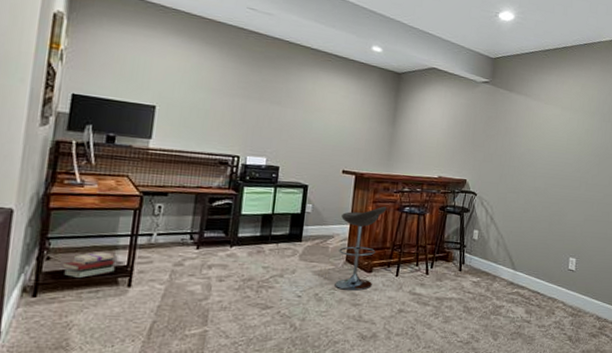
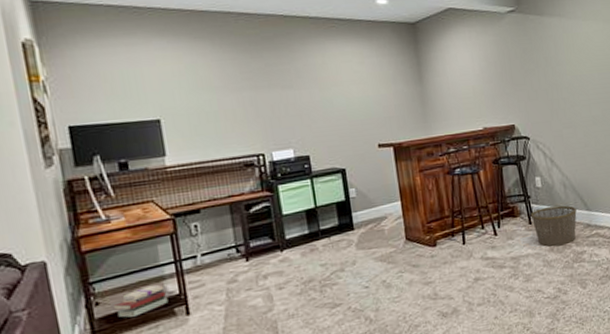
bar stool: present [335,206,387,291] -> none [389,172,440,271]
basket: none [462,257,504,297] -> present [530,205,577,247]

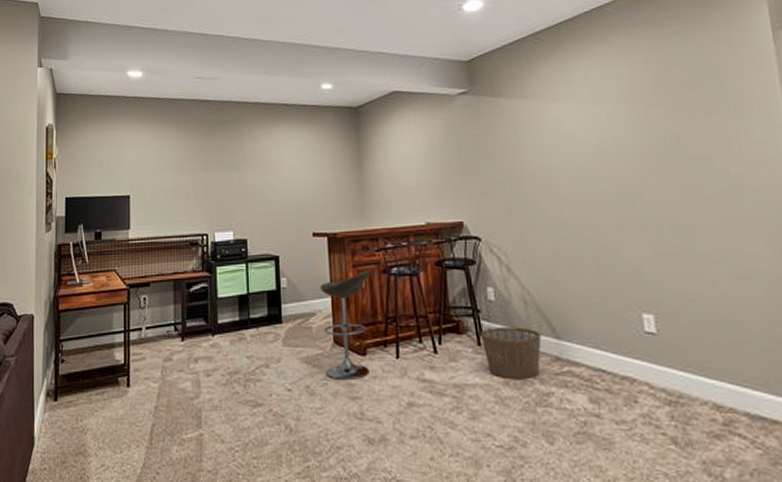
books: present [113,284,169,318] -> none [73,351,115,380]
bar stool: none [389,172,440,271] -> present [320,269,371,380]

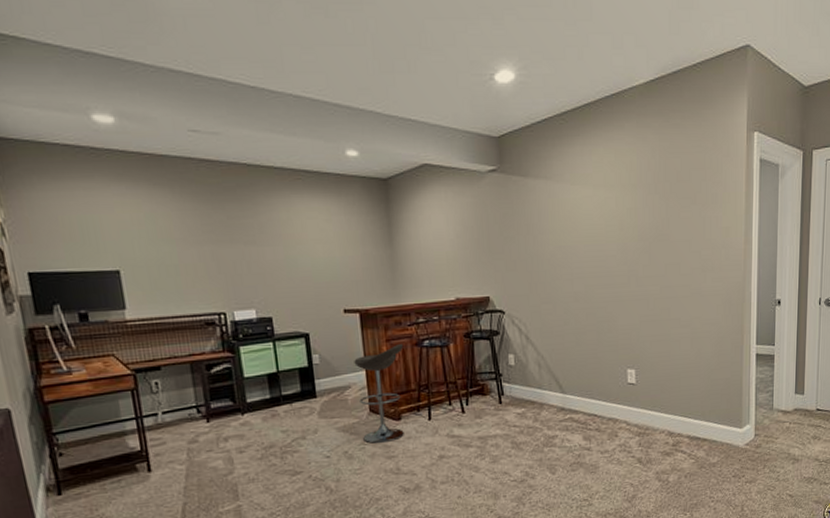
basket: present [479,326,542,380] -> none [501,386,551,429]

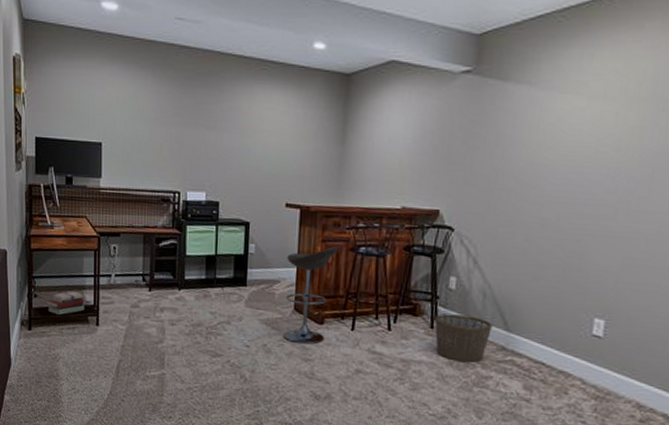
books: none [76,439,130,471] -> present [46,291,85,316]
basket: none [501,386,551,429] -> present [434,311,493,363]

